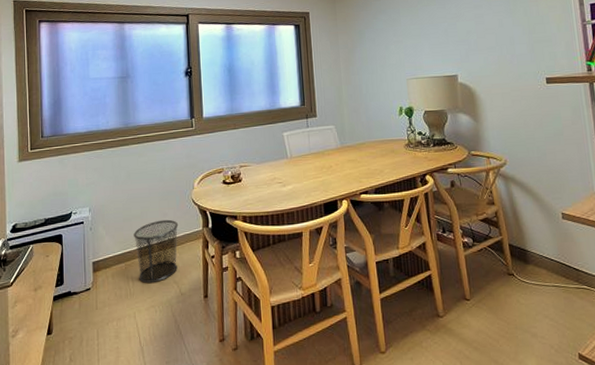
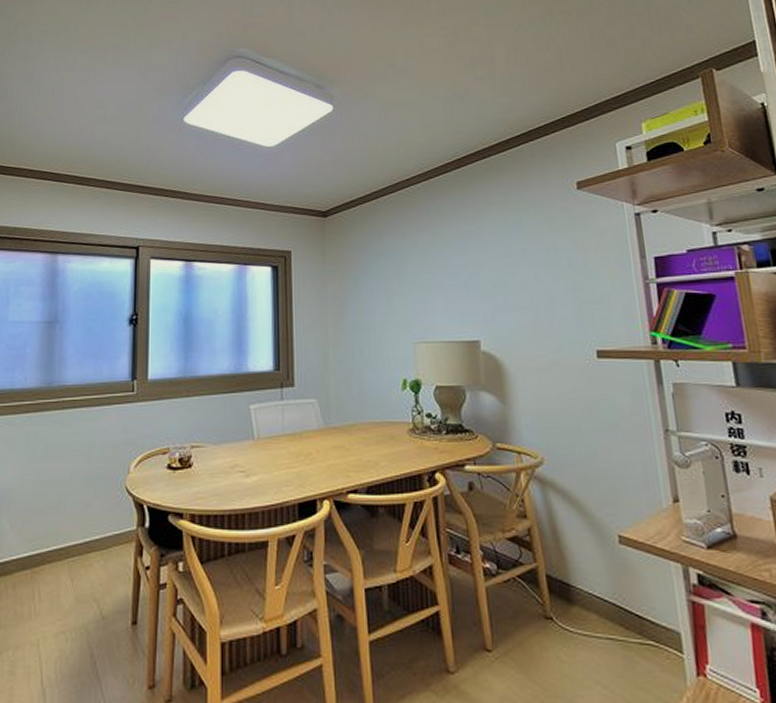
waste bin: present [134,219,179,283] -> none [46,513,106,599]

